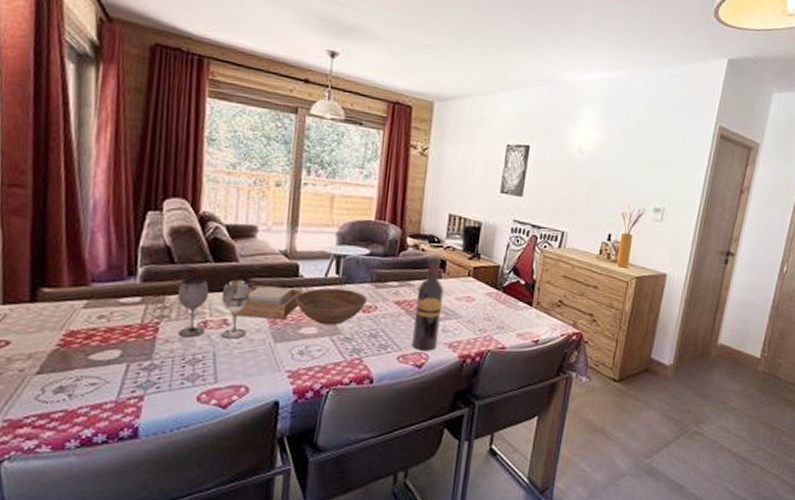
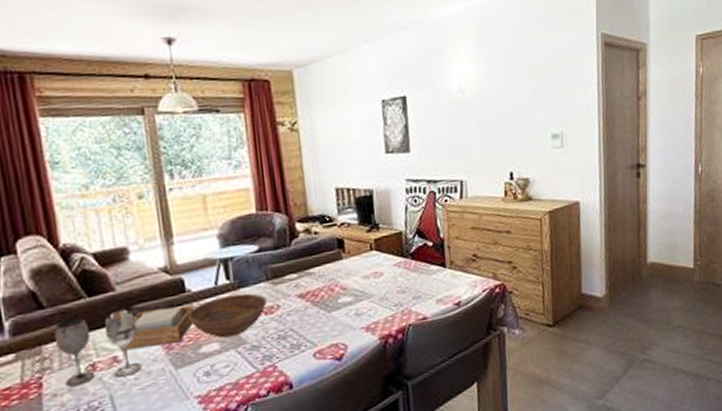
wine bottle: present [411,255,444,351] -> none [319,236,354,342]
vase: present [616,203,647,268] -> none [518,135,545,206]

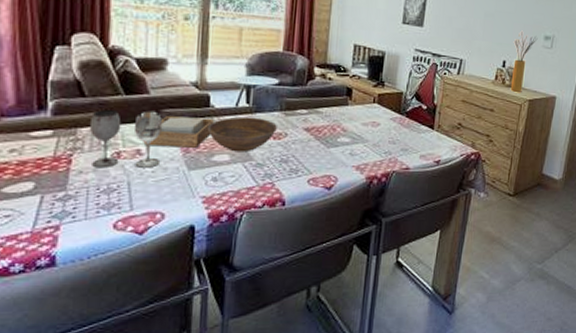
vase: none [518,135,545,206] -> present [510,32,538,92]

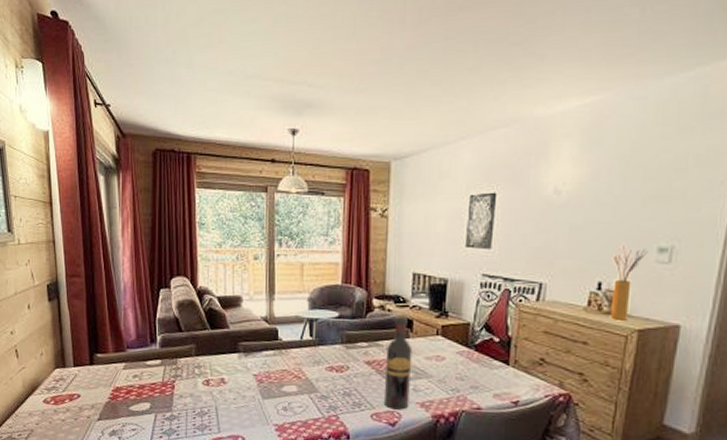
wineglass: present [89,109,163,168] -> none [185,342,241,395]
napkin holder: present [143,116,214,148] -> none [226,348,282,378]
bowl: present [207,116,277,152] -> none [276,349,339,384]
wine bottle: none [321,84,351,174] -> present [383,316,413,410]

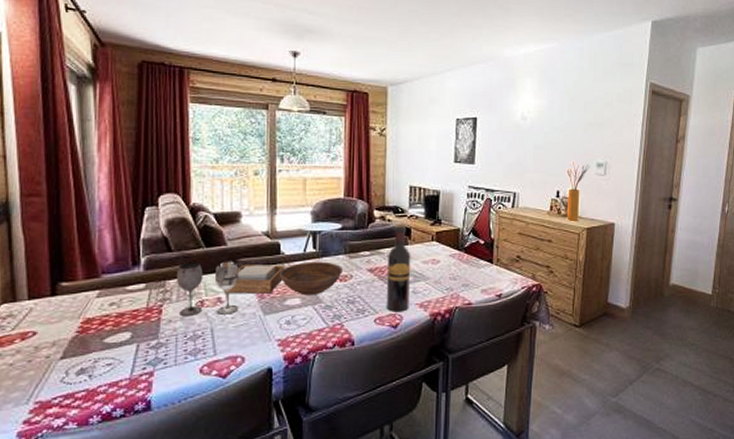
wineglass: none [185,342,241,395] -> present [176,261,240,317]
napkin holder: none [226,348,282,378] -> present [223,265,285,294]
bowl: none [276,349,339,384] -> present [279,261,343,296]

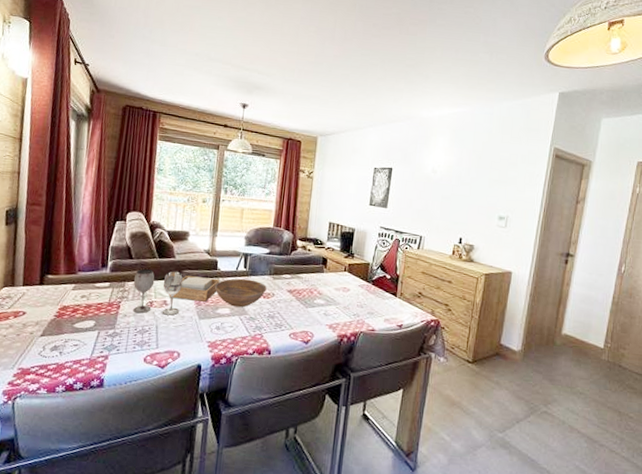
wine bottle: present [386,225,411,312] -> none [300,254,326,330]
vase: present [566,161,590,221] -> none [467,212,492,267]

